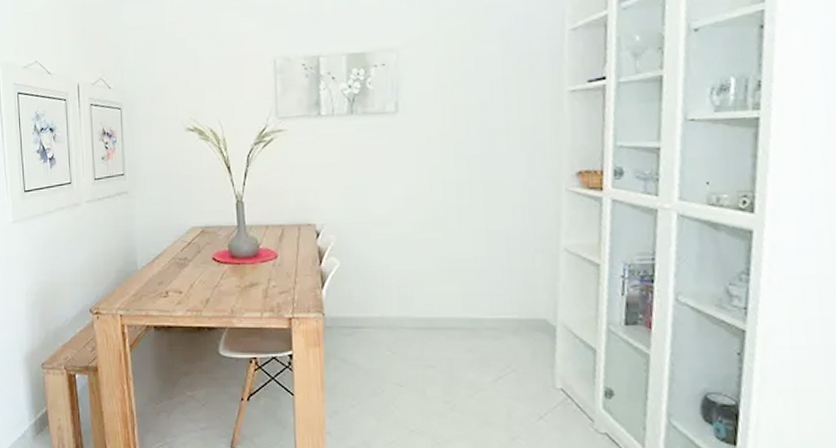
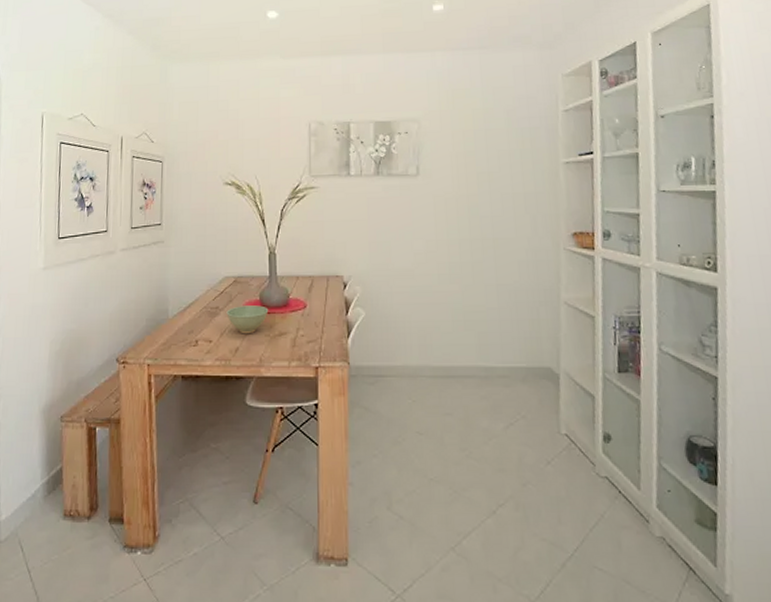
bowl: none [195,256,238,285] -> present [226,305,269,334]

